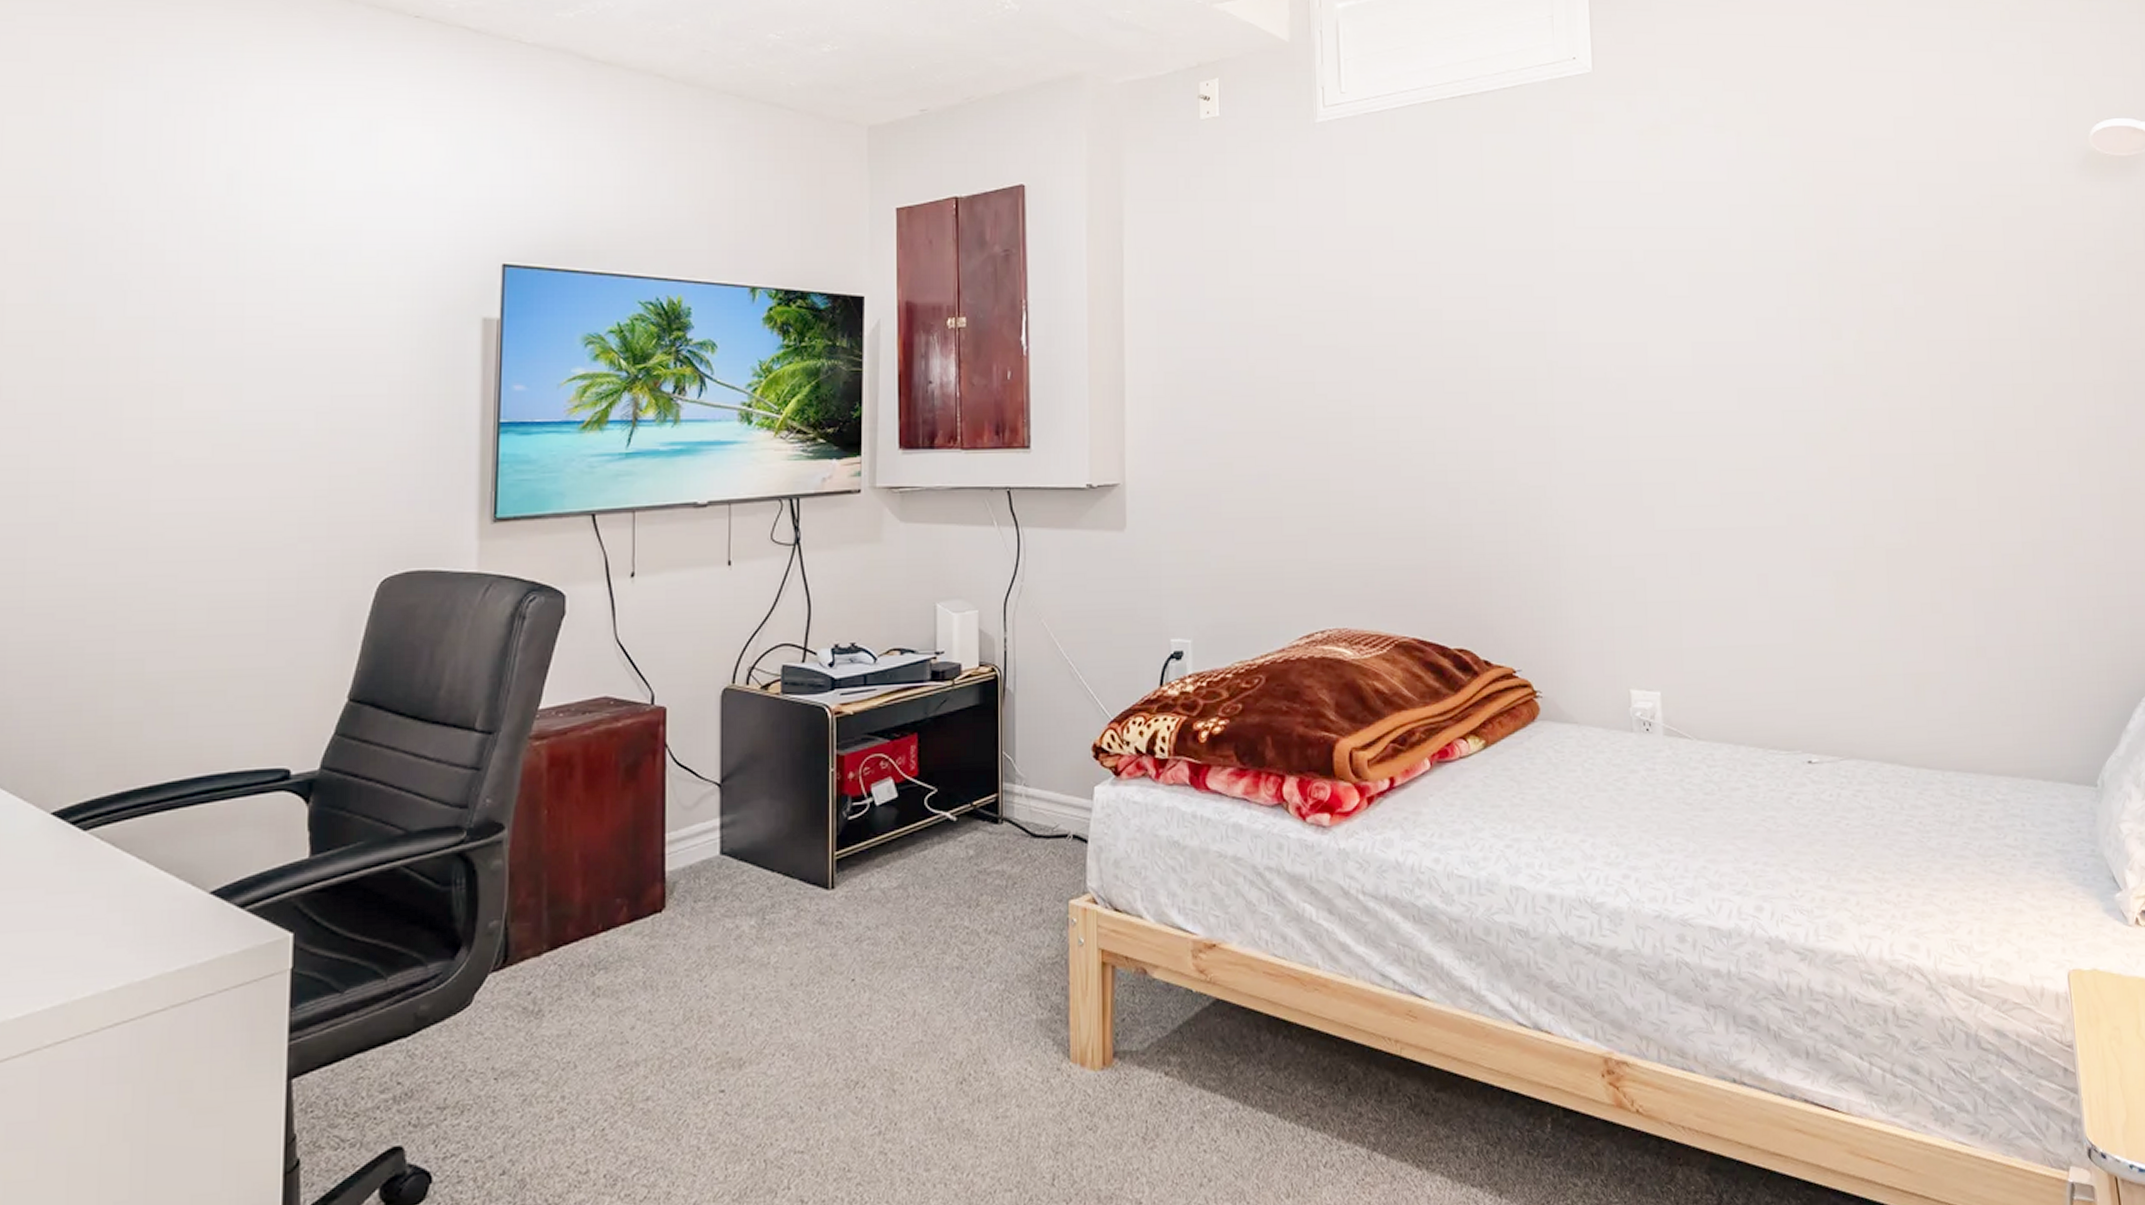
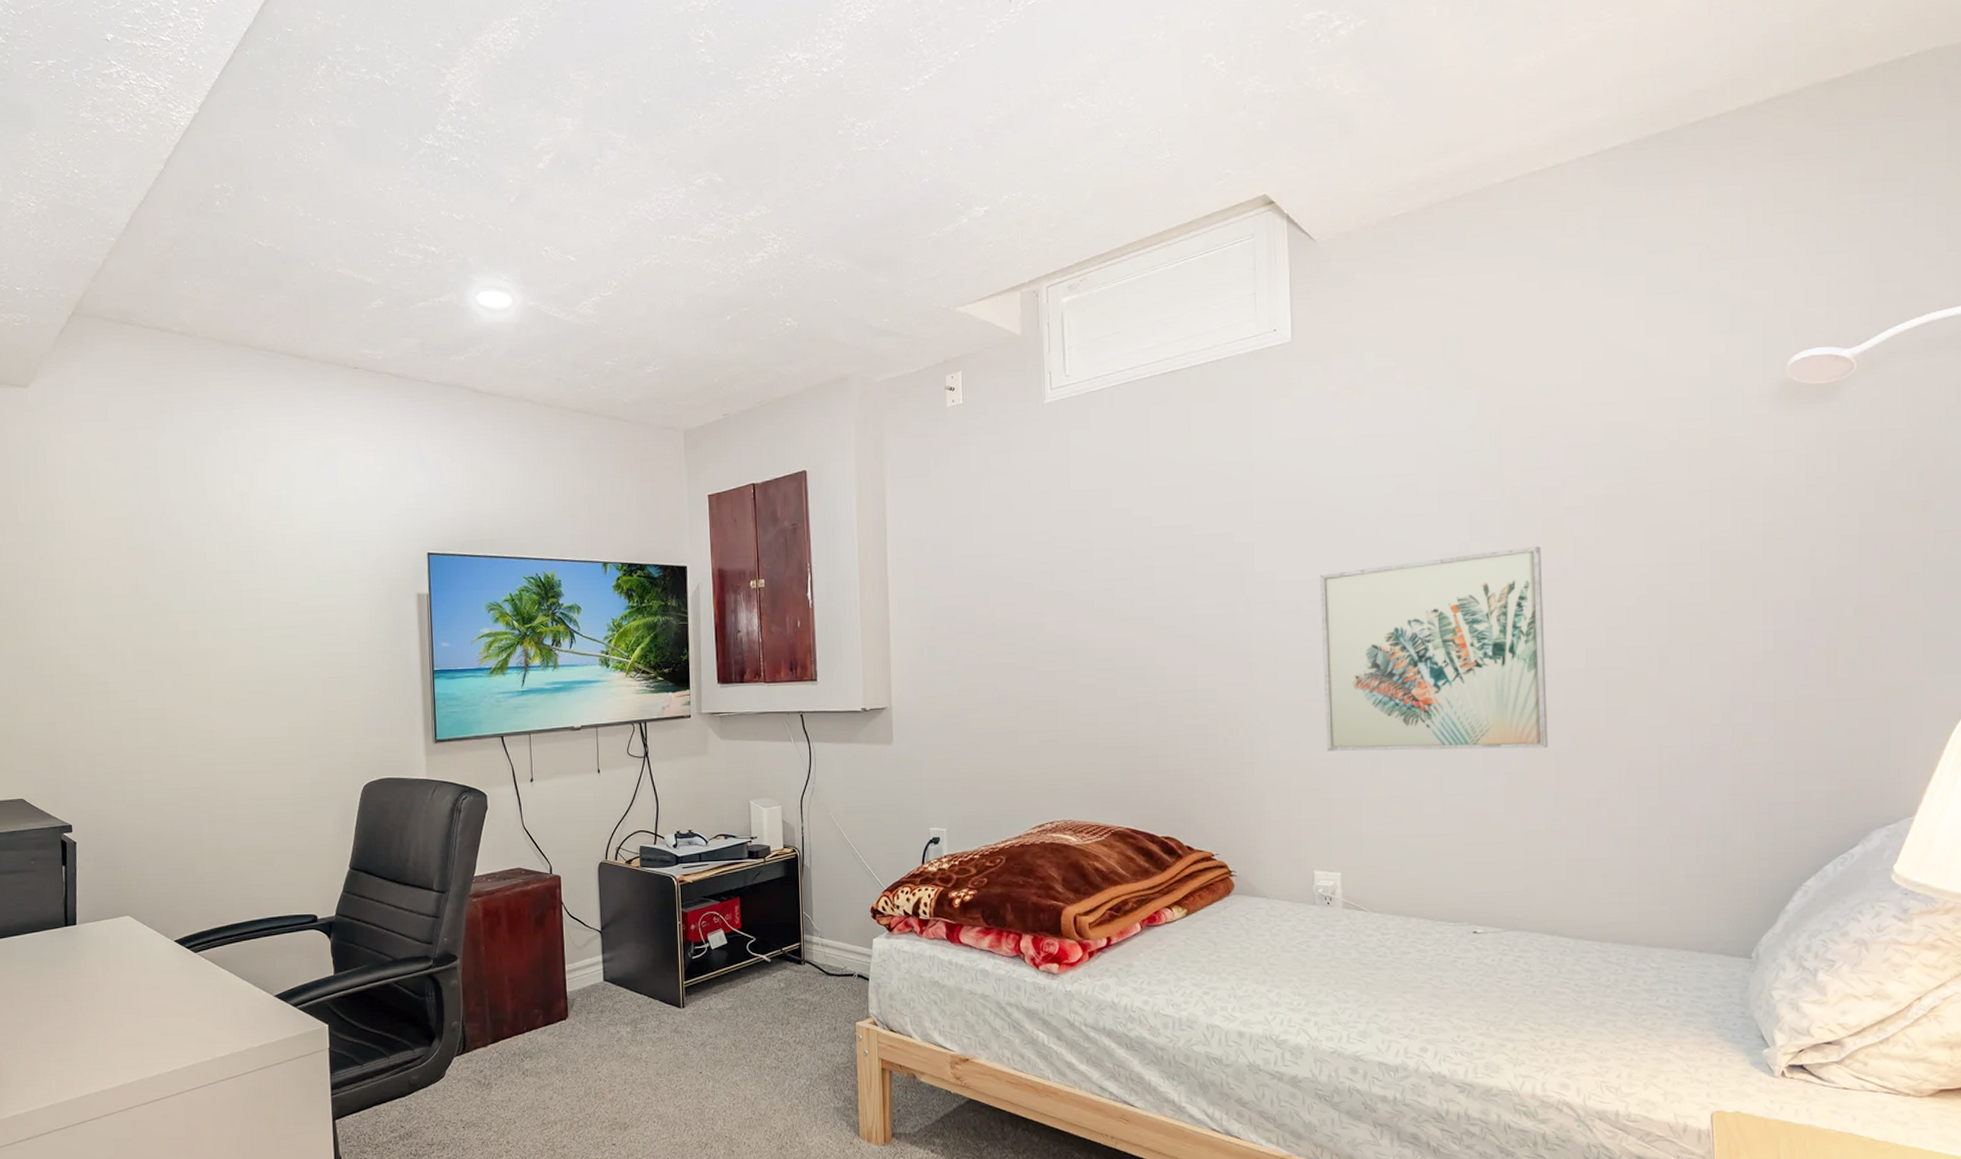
wall art: none [1629,315,1878,545] -> present [1320,546,1548,751]

